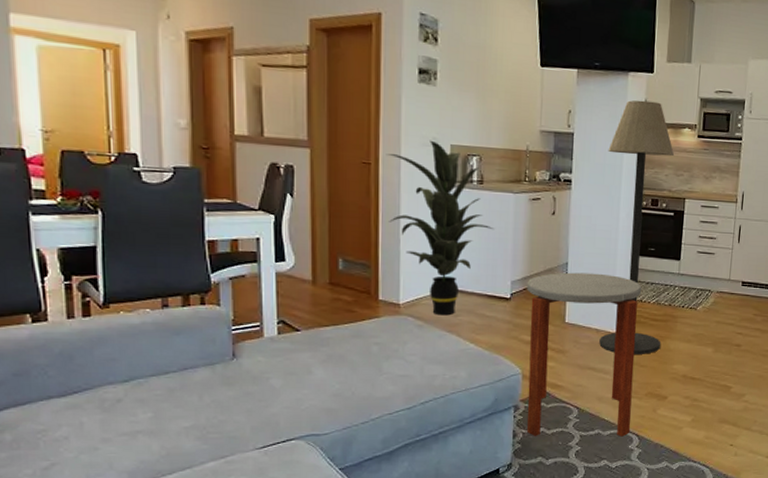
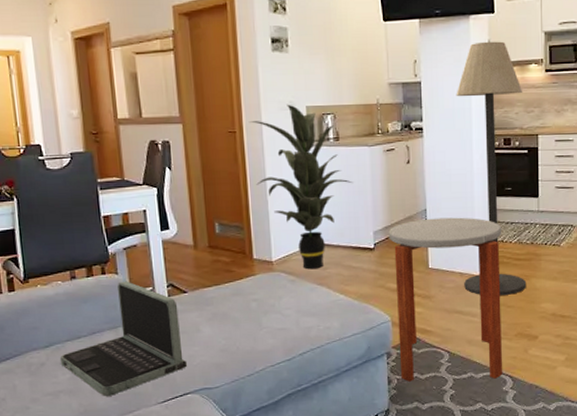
laptop: none [141,314,294,439] -> present [59,281,188,396]

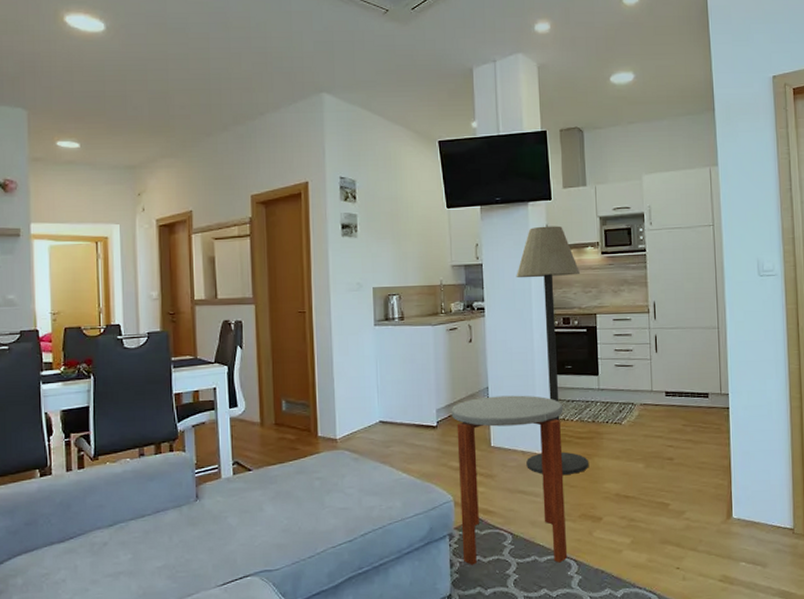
laptop: present [59,281,188,396] -> none [122,458,249,578]
indoor plant: present [248,104,354,270] -> none [317,285,417,448]

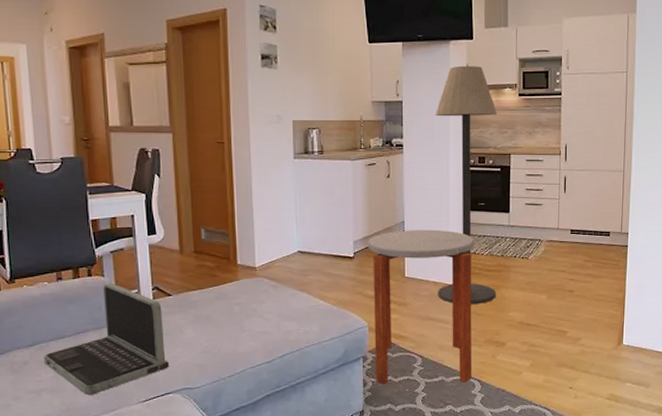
laptop: none [122,458,249,578] -> present [43,283,170,395]

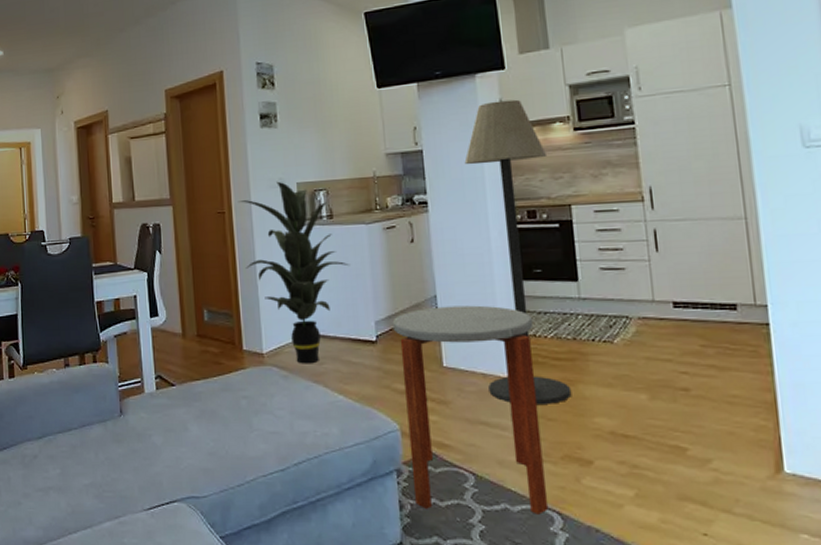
laptop: present [43,283,170,395] -> none [51,371,175,497]
indoor plant: none [237,117,336,276] -> present [237,181,350,364]

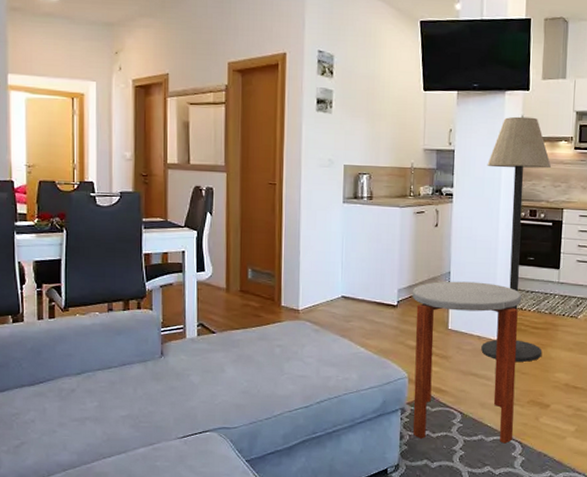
indoor plant: present [237,181,350,364] -> none [288,161,383,321]

